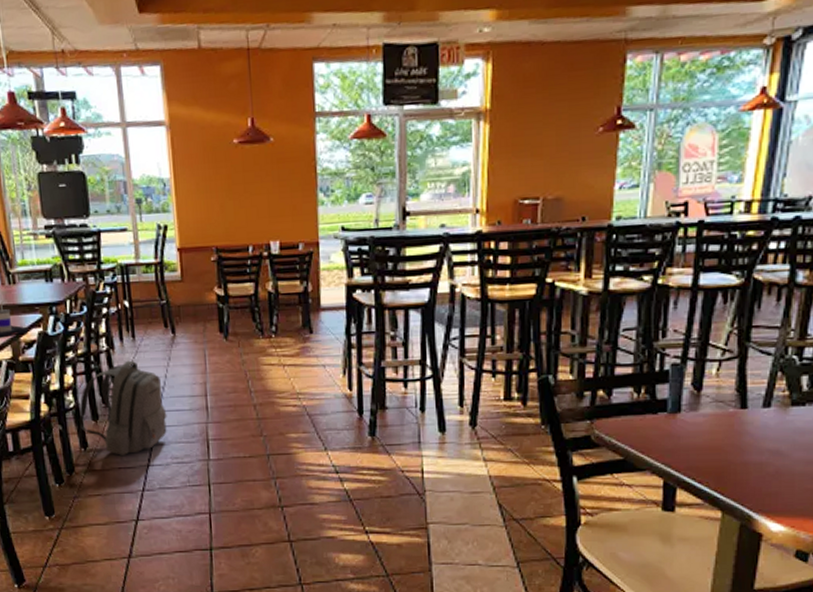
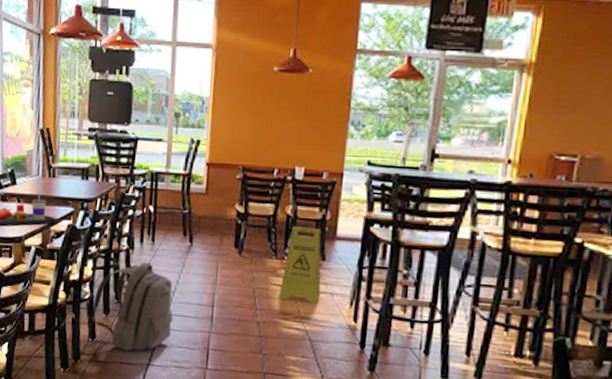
warning sign: none [271,301,313,379] -> present [278,226,321,304]

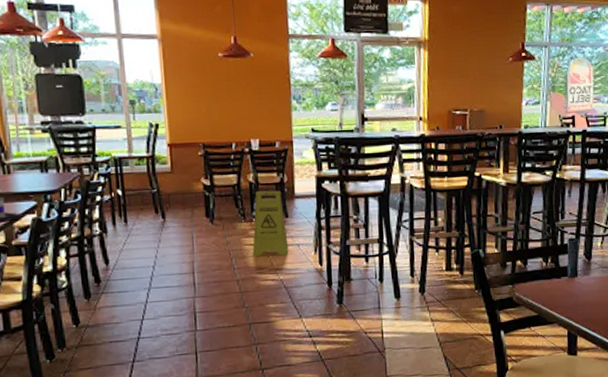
backpack: present [87,262,173,351] -> none [70,243,157,331]

